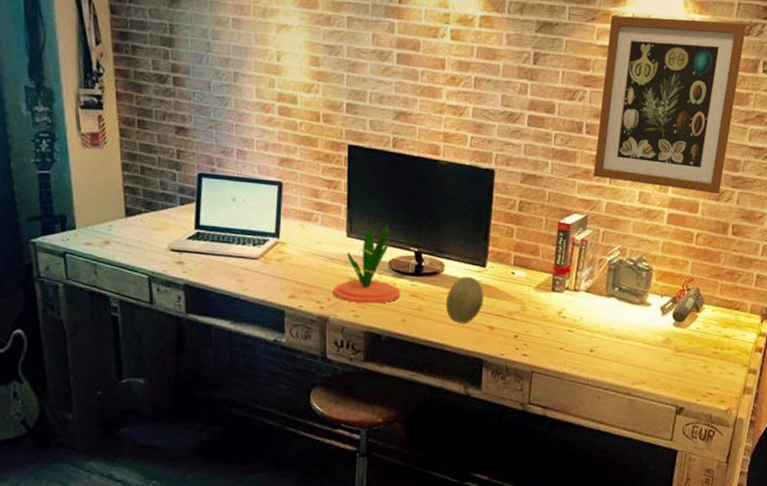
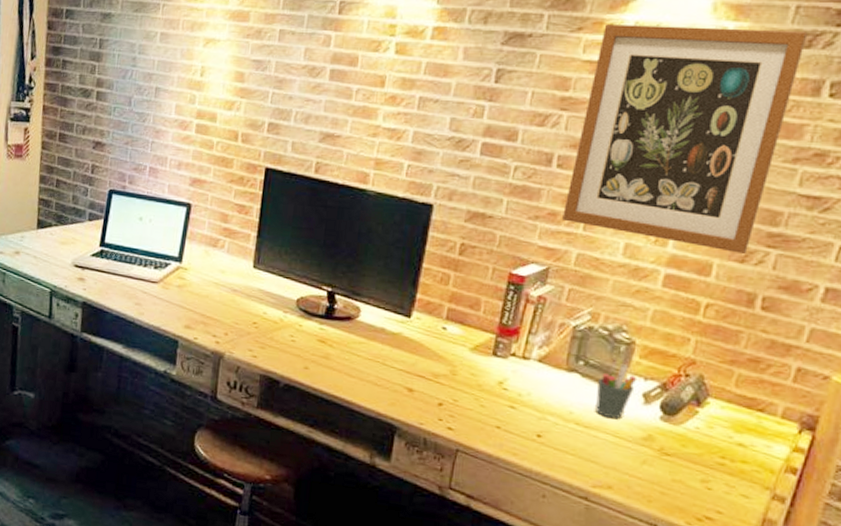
plant: present [332,225,401,304] -> none [231,258,307,346]
fruit: present [445,276,483,323] -> none [357,325,405,381]
pen holder: none [629,286,656,330] -> present [595,364,637,419]

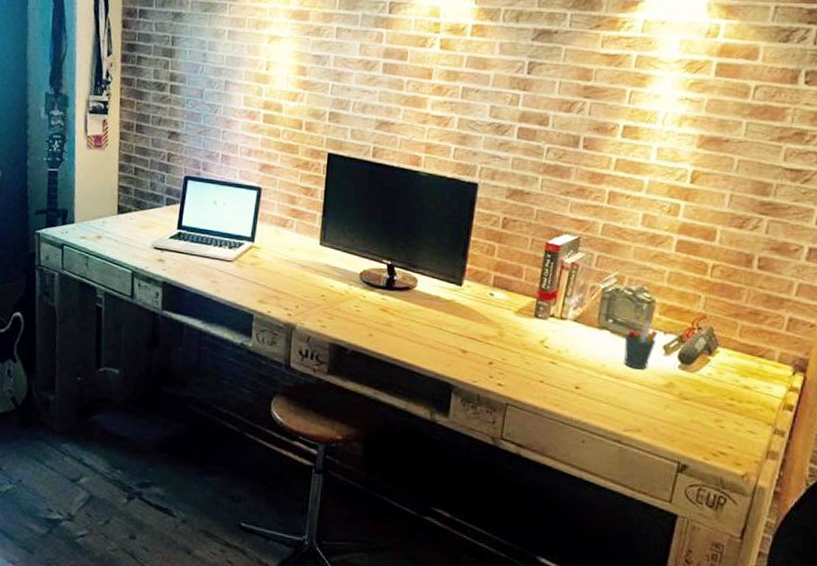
wall art: present [562,24,808,254] -> none [590,22,785,220]

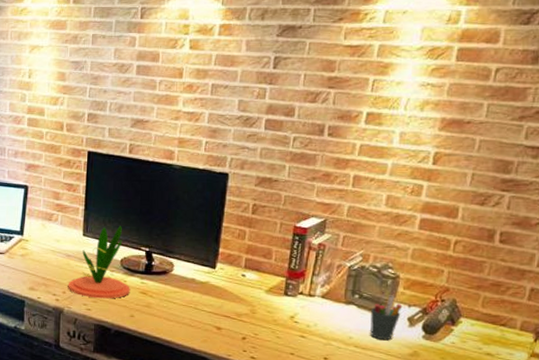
plant: none [301,235,370,316] -> present [68,225,131,299]

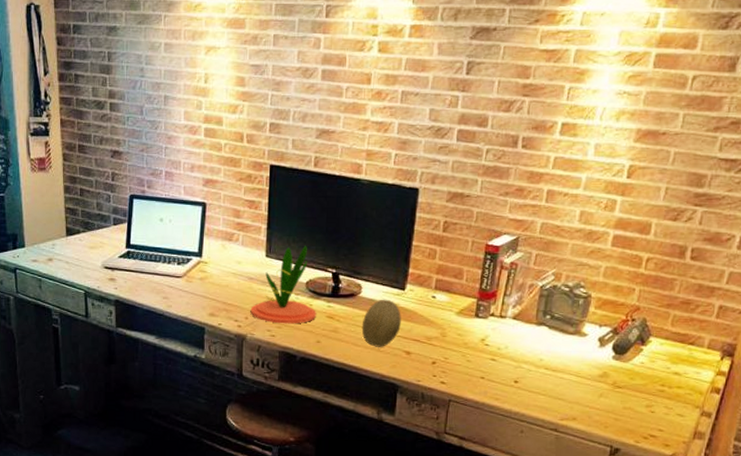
fruit: none [173,276,212,323] -> present [361,299,401,347]
pen holder: present [370,295,403,341] -> none [561,315,594,362]

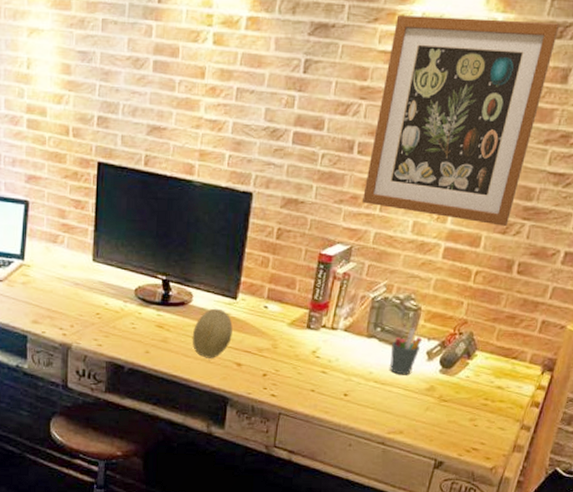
plant: present [250,245,317,324] -> none [76,249,146,333]
wall art: none [528,14,725,213] -> present [363,15,560,226]
pen holder: none [561,315,594,362] -> present [390,328,423,375]

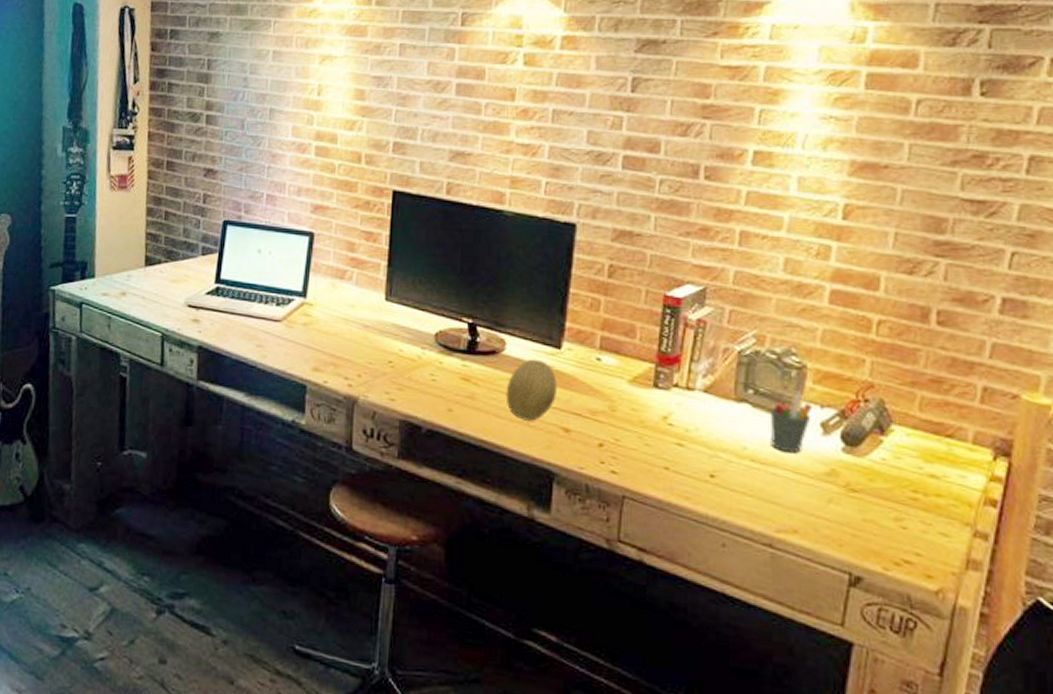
wall art: present [363,15,560,226] -> none [716,28,951,264]

